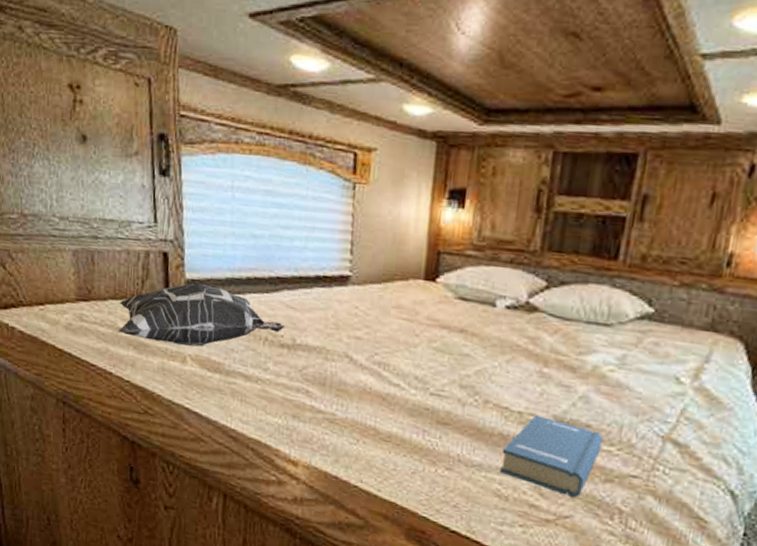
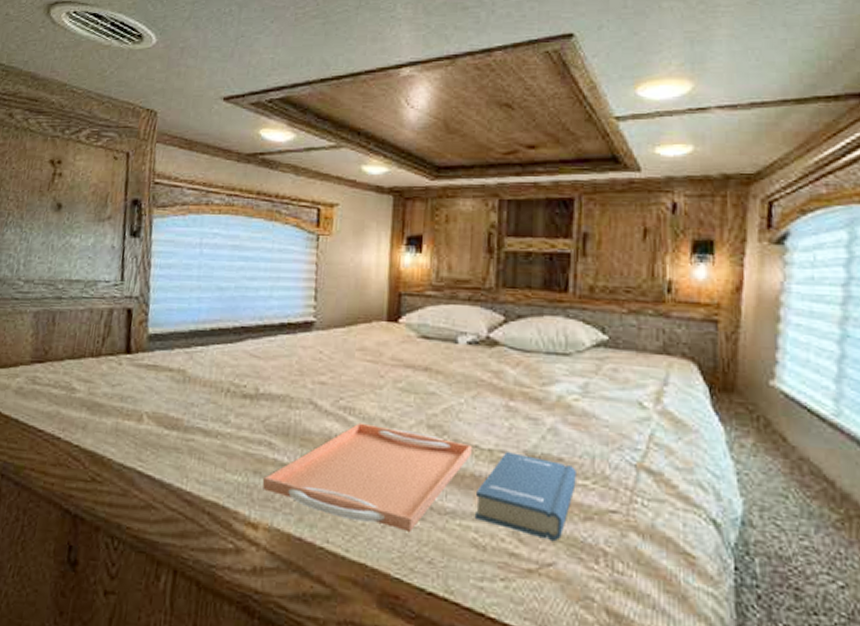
decorative pillow: present [118,282,284,347] -> none [72,337,248,403]
serving tray: none [301,378,502,479] -> present [263,423,472,532]

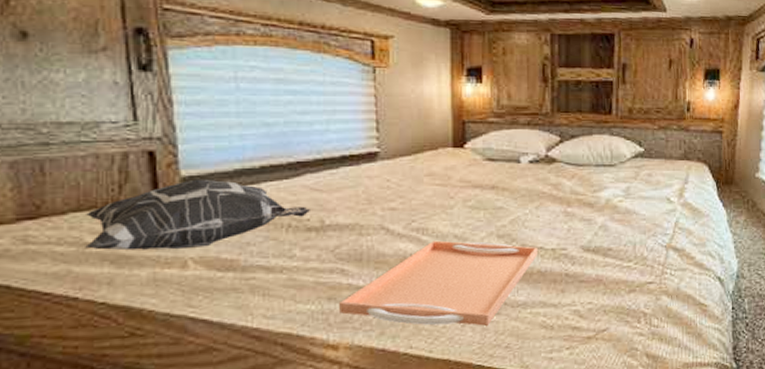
decorative pillow: none [72,337,248,403] -> present [85,179,310,251]
book: present [474,452,576,542] -> none [542,249,622,313]

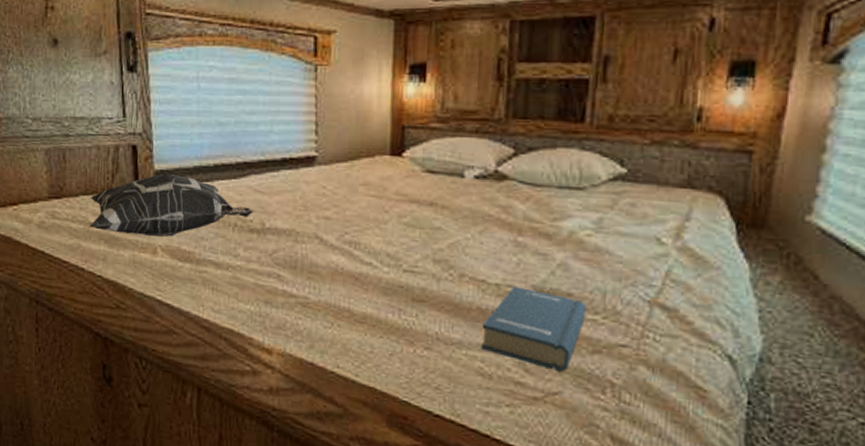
serving tray: present [339,240,538,326] -> none [274,257,478,360]
book: none [542,249,622,313] -> present [480,286,586,373]

